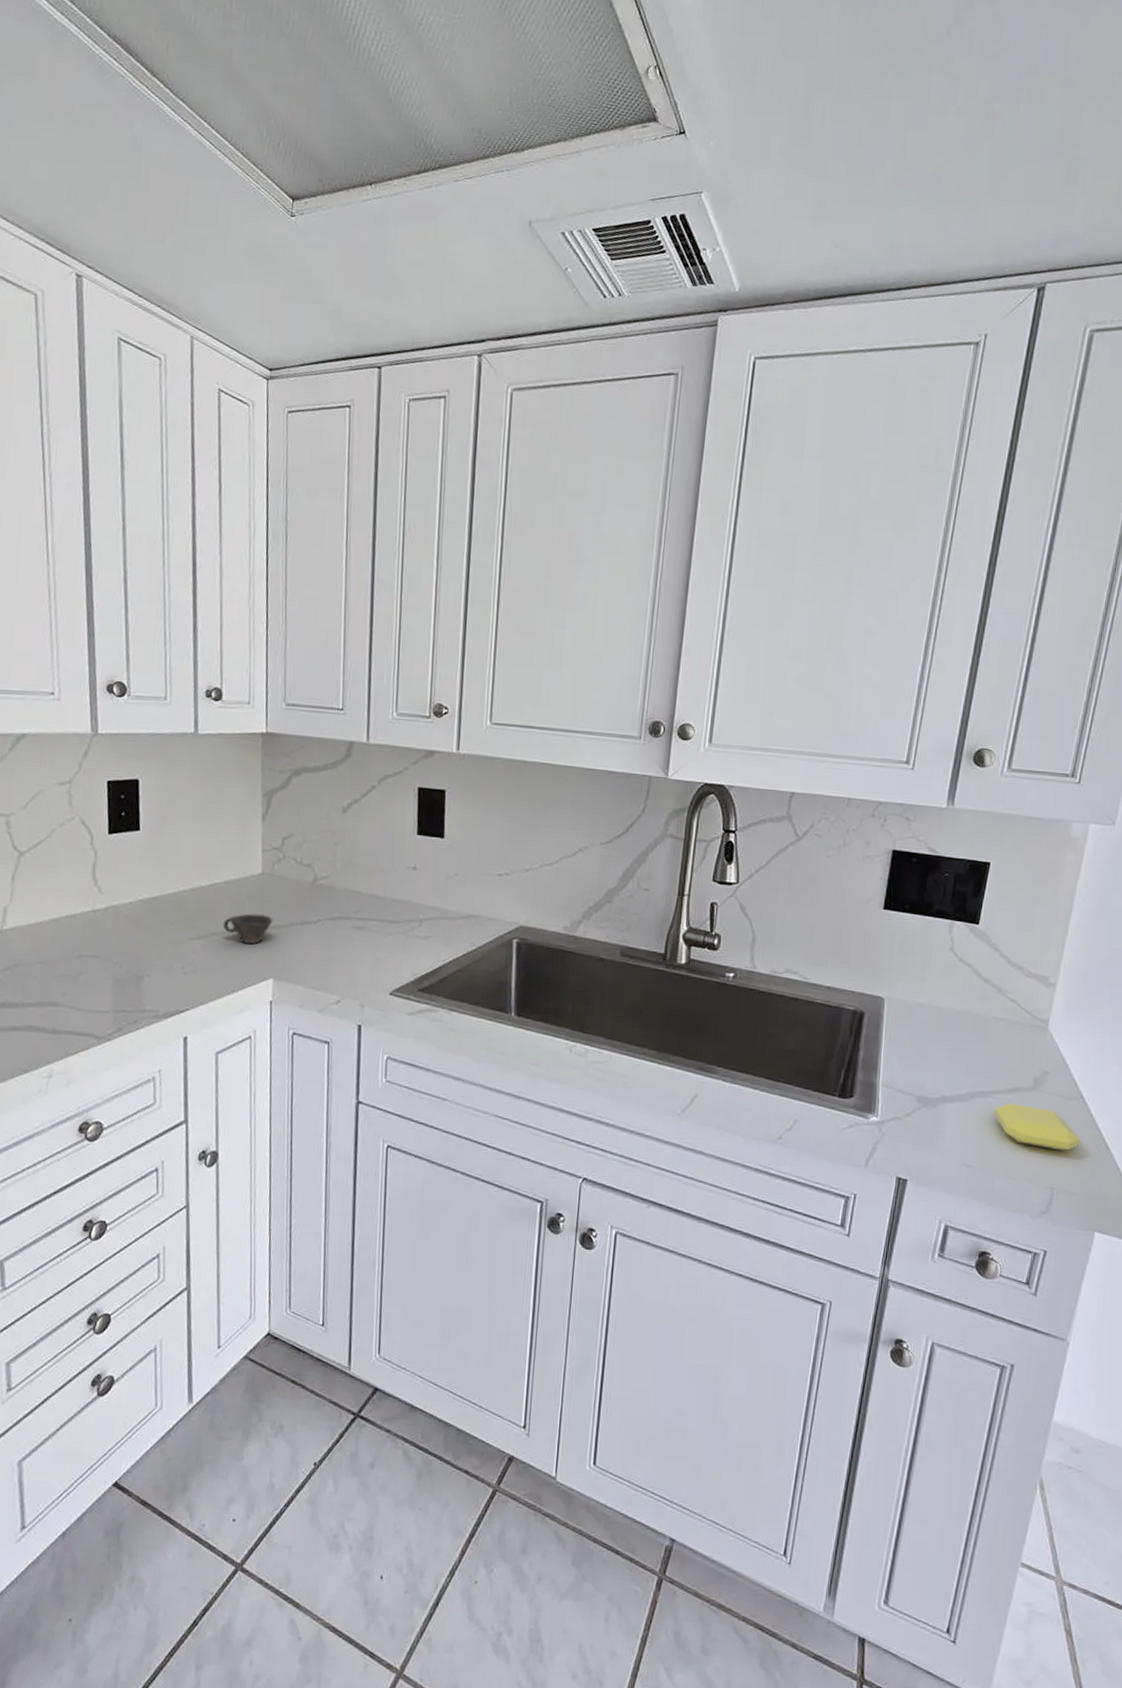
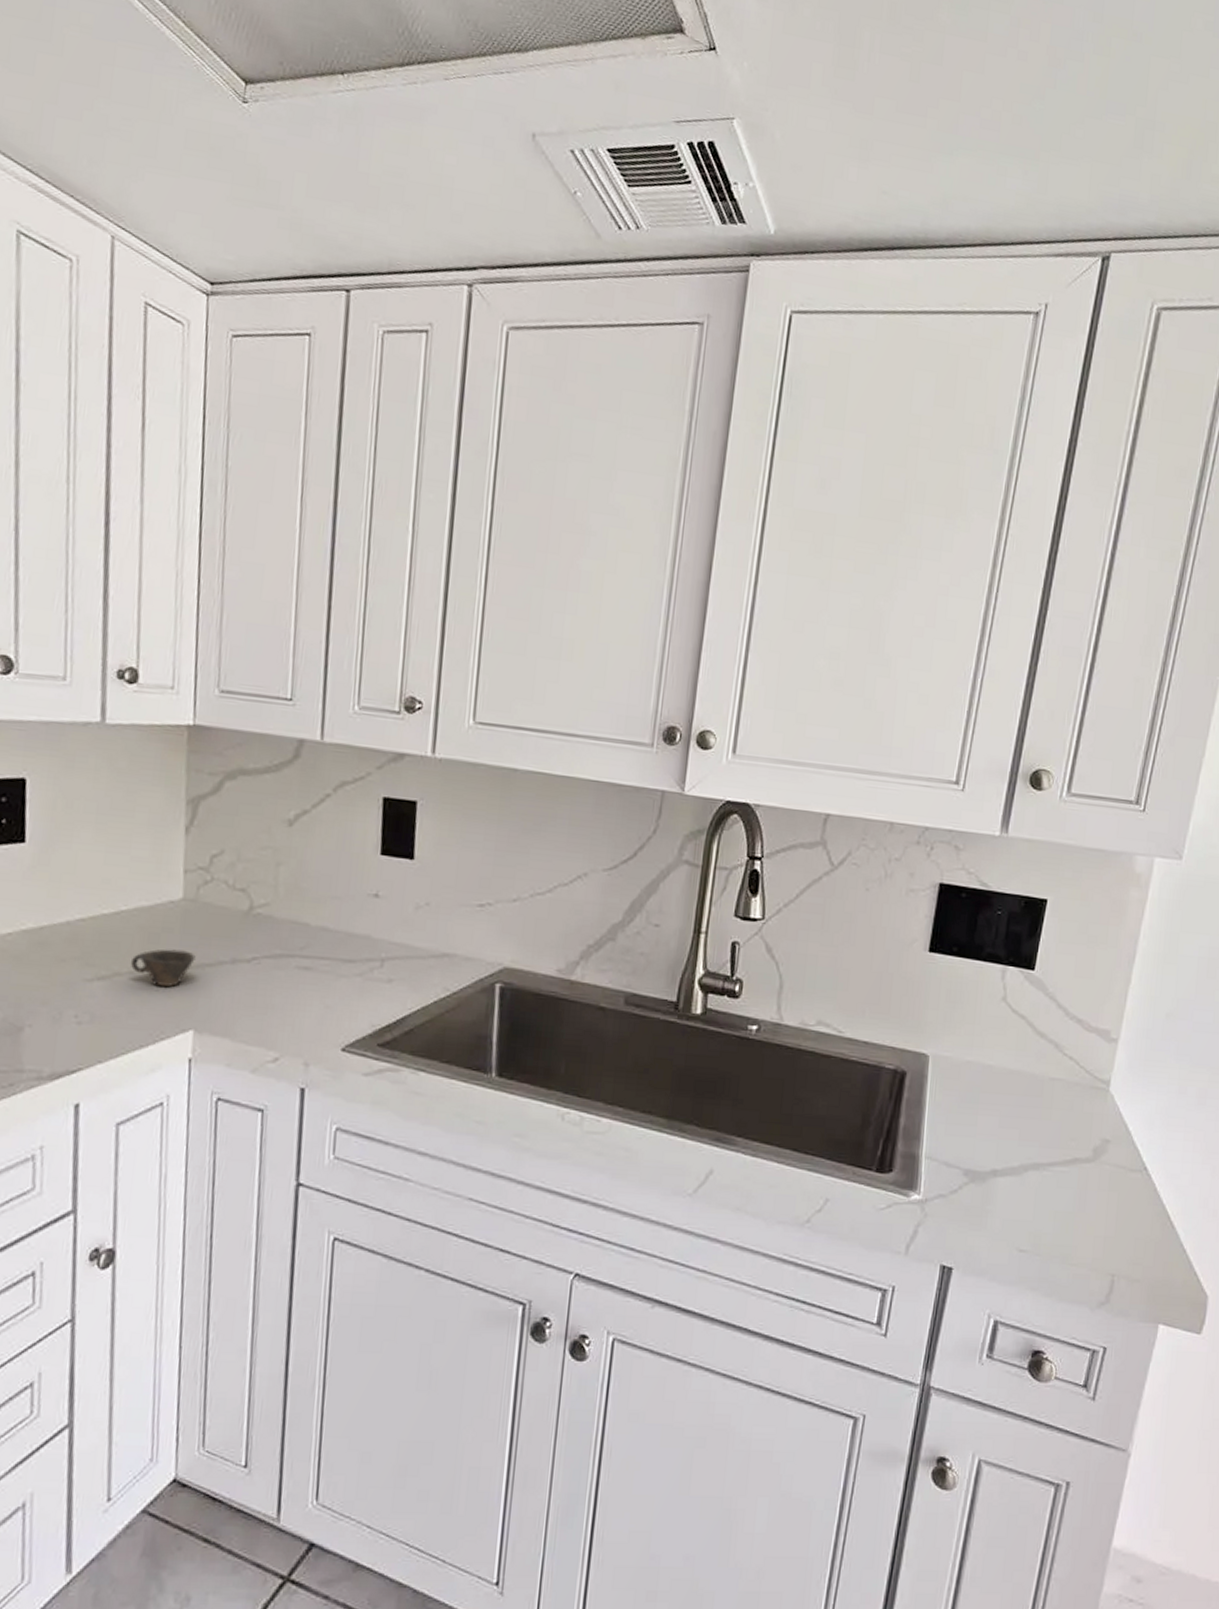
soap bar: present [994,1103,1080,1151] -> none [1049,1176,1143,1231]

